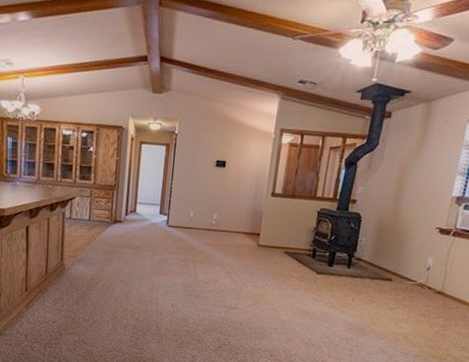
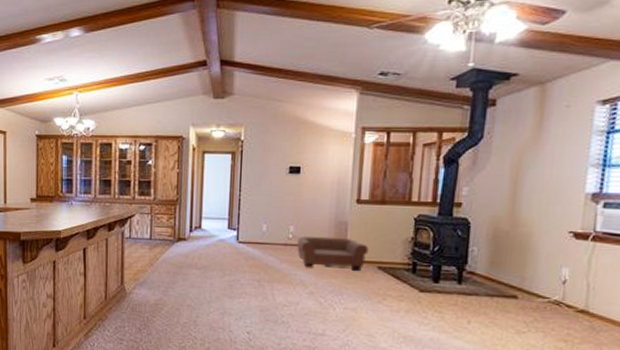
dog bed: none [218,222,279,255] -> present [297,236,369,271]

